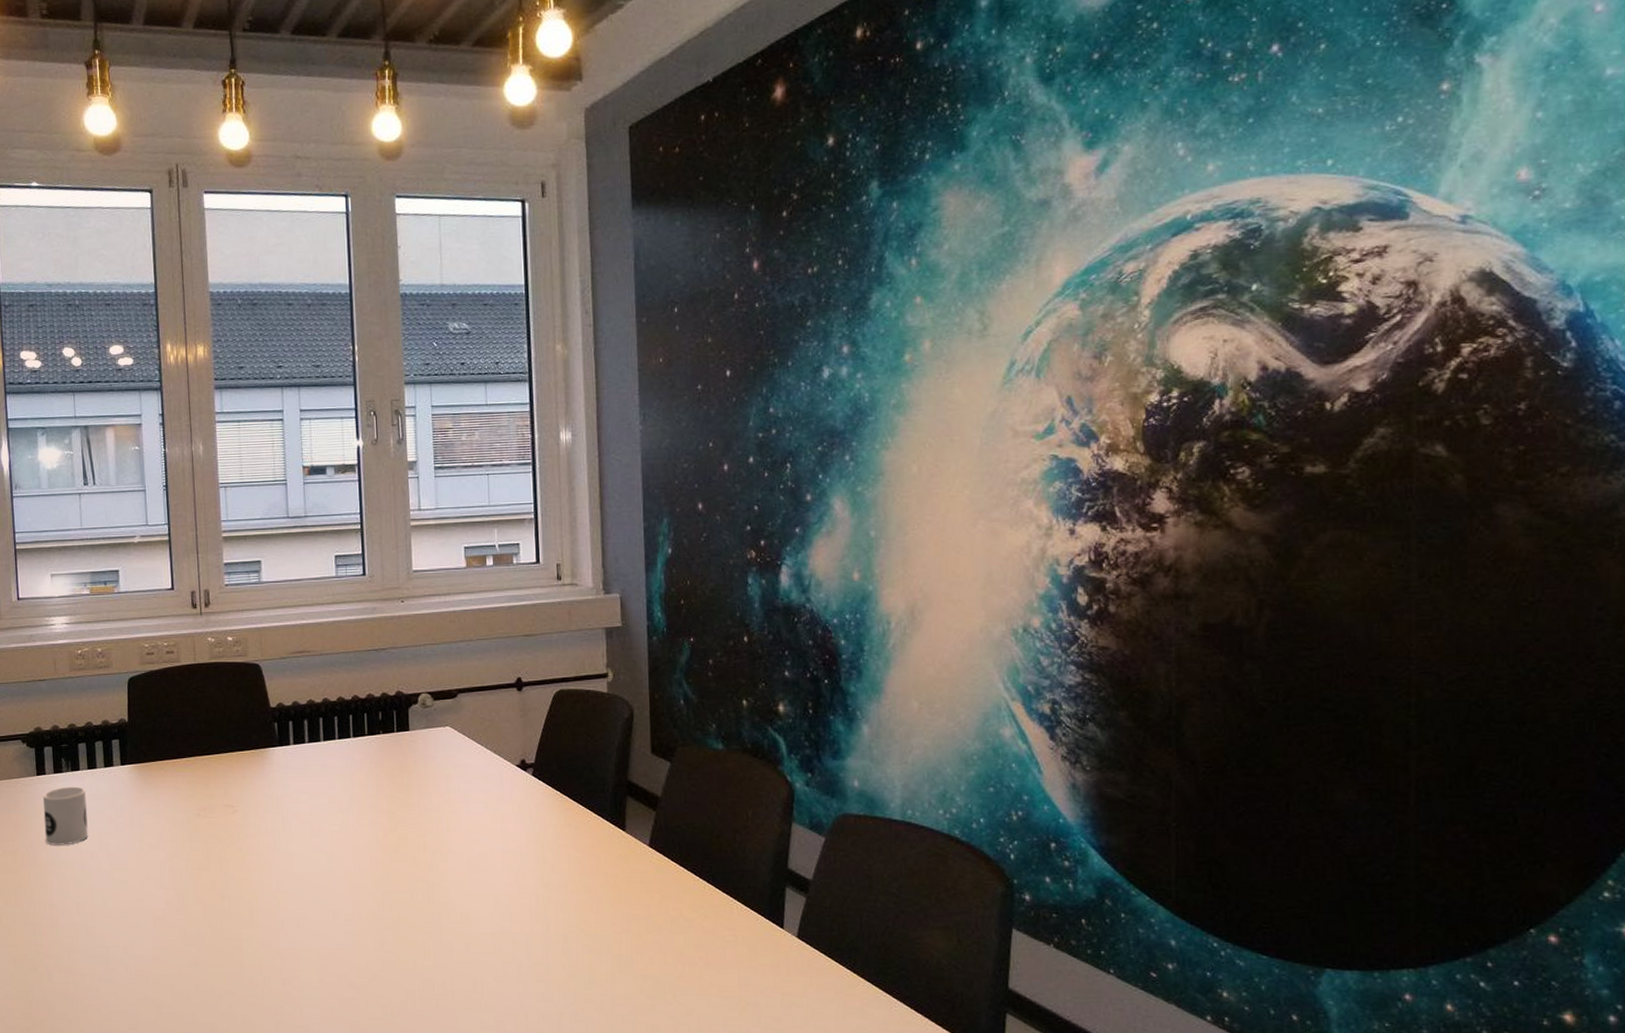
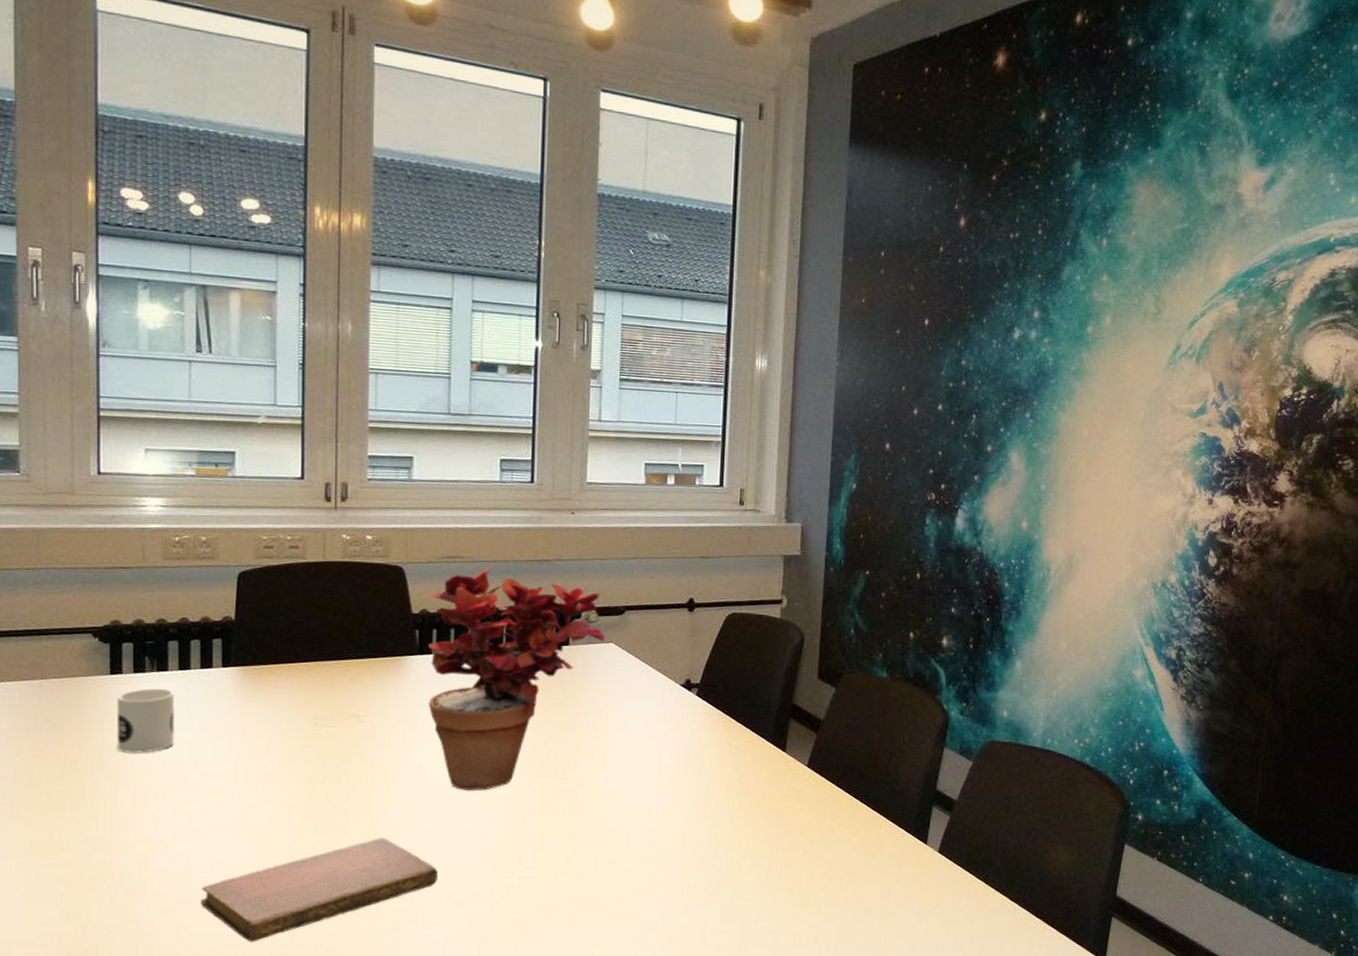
notebook: none [117,922,311,1020] -> present [200,837,439,942]
potted plant: none [283,659,442,875] -> present [428,567,606,791]

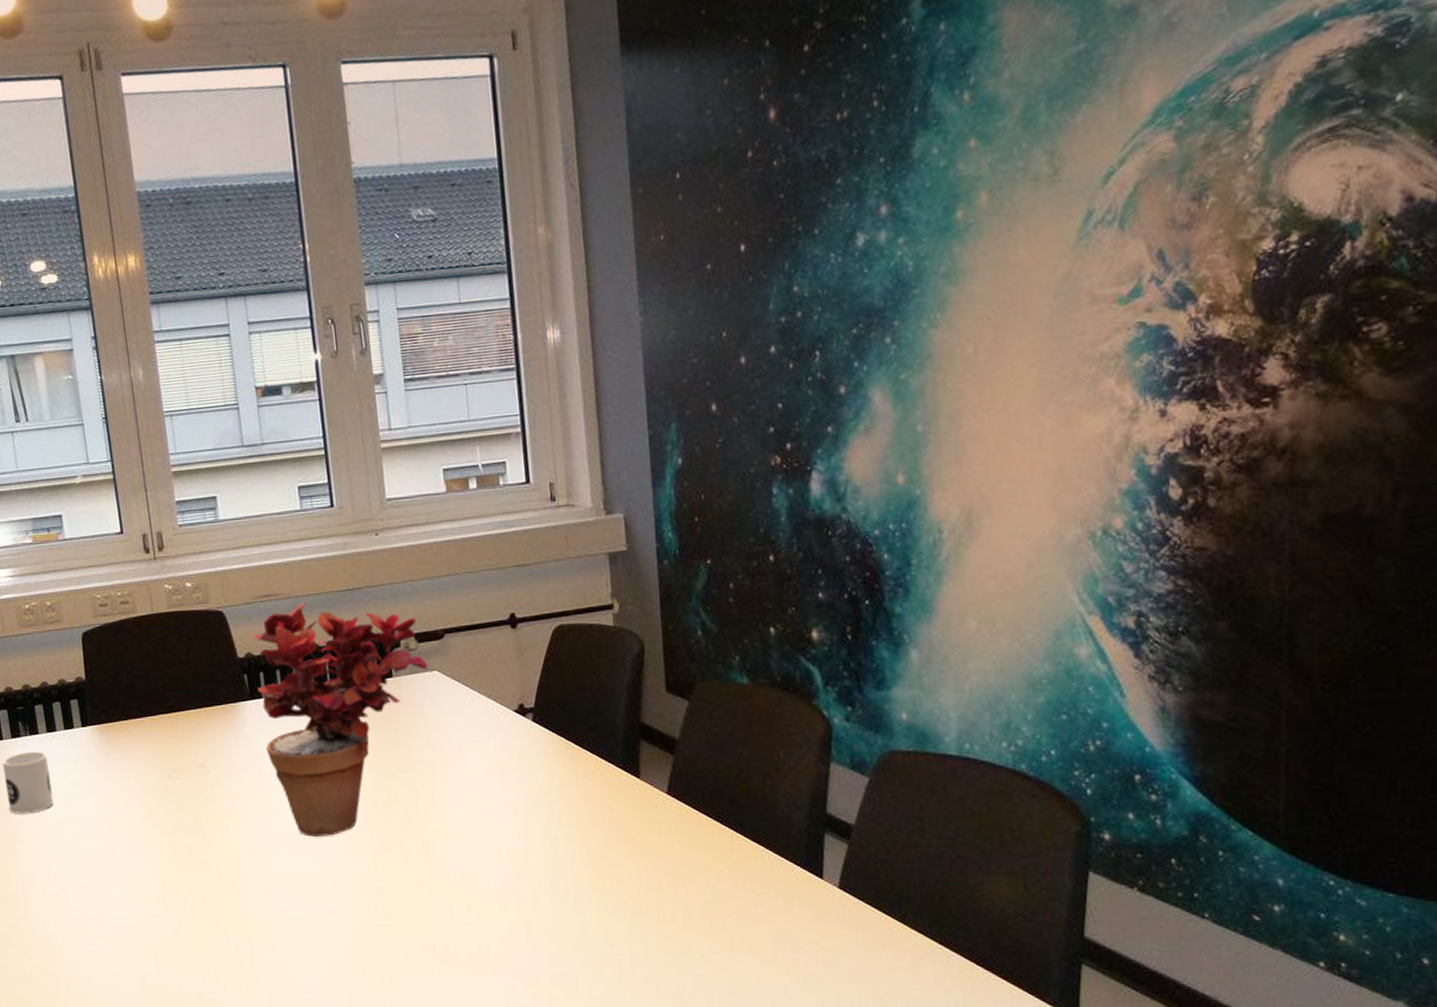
notebook: present [200,837,439,942] -> none [96,887,301,992]

